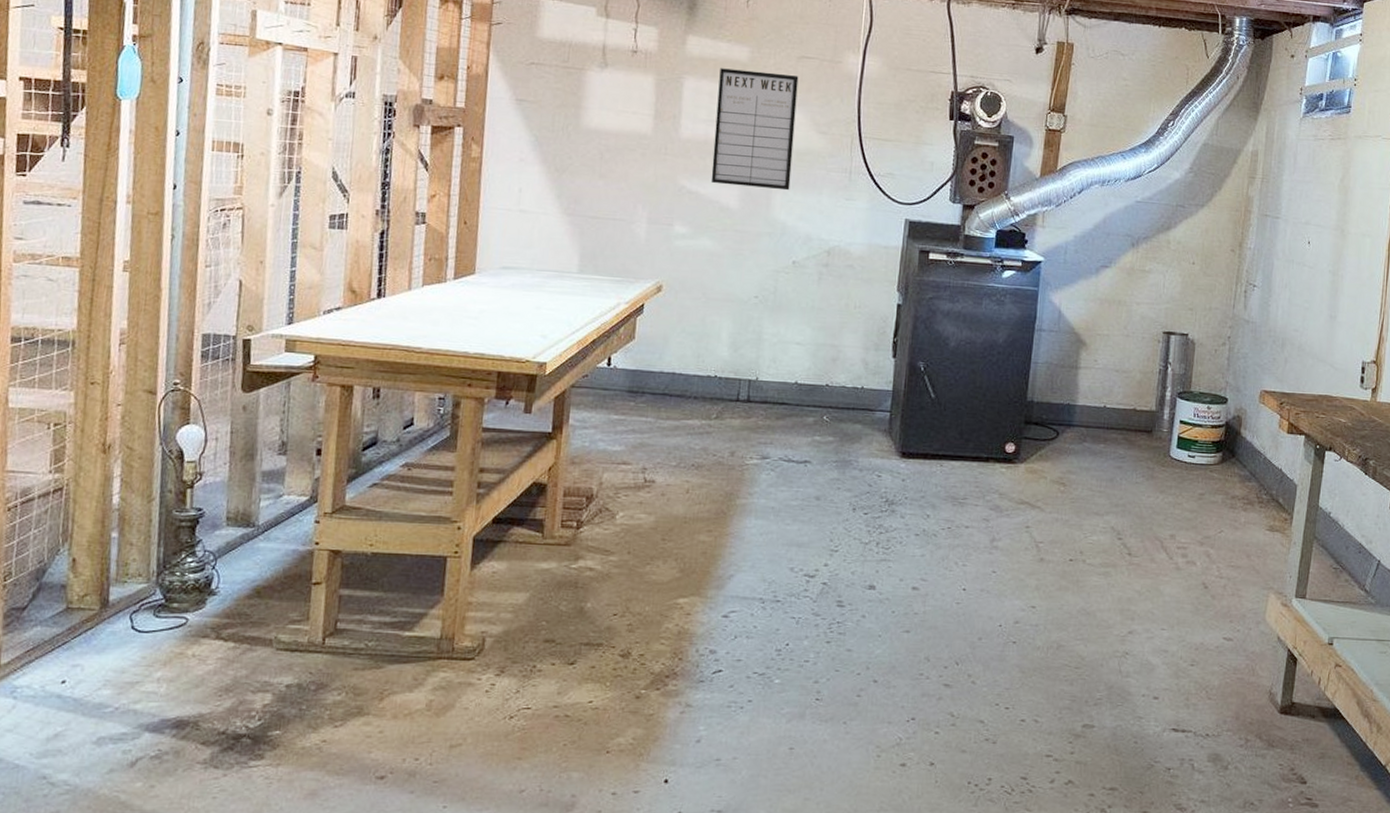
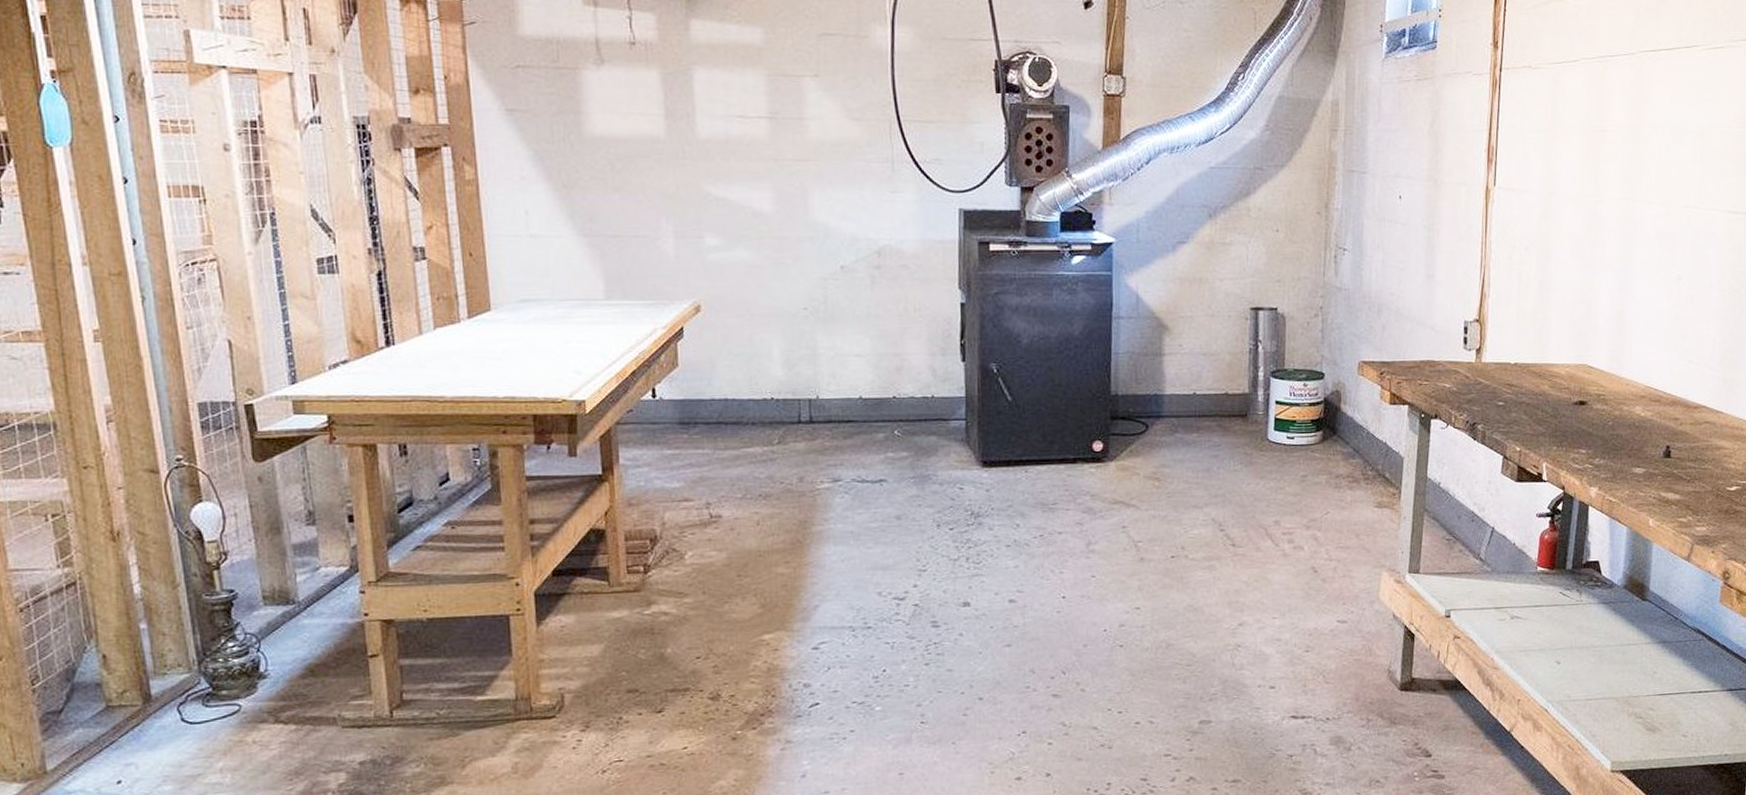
writing board: present [710,68,799,191] -> none [732,54,828,188]

